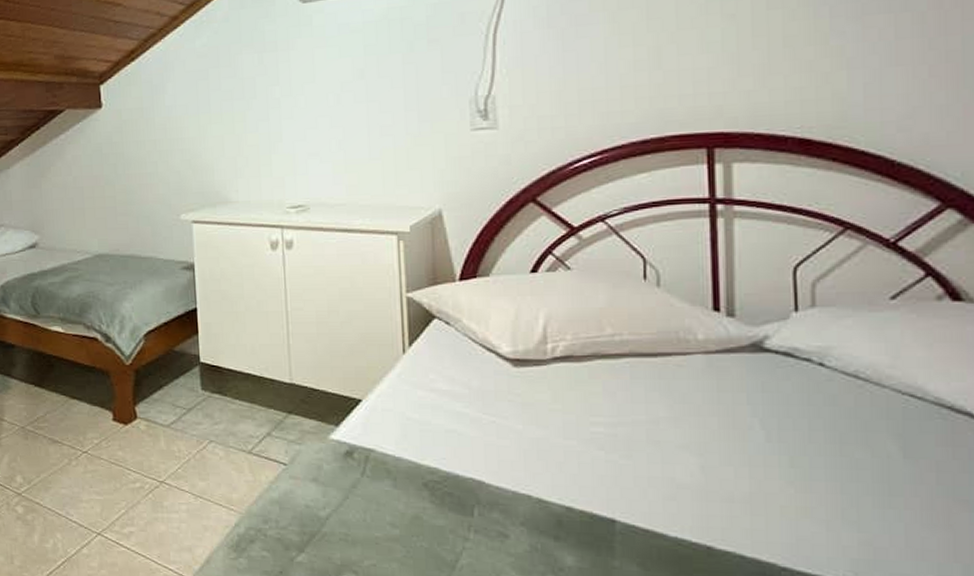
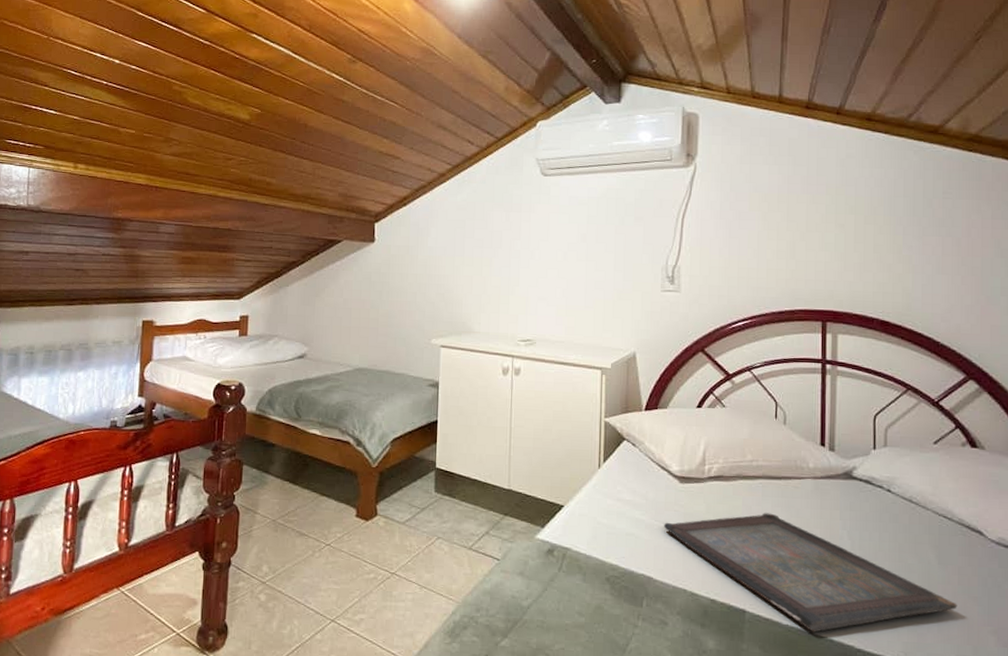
serving tray: none [494,399,936,547] -> present [663,513,957,633]

